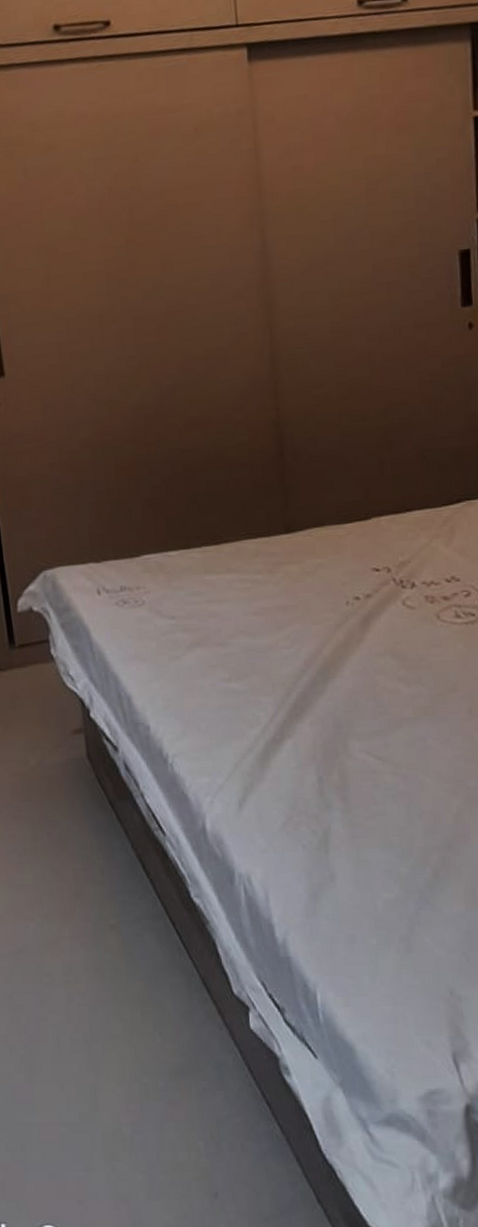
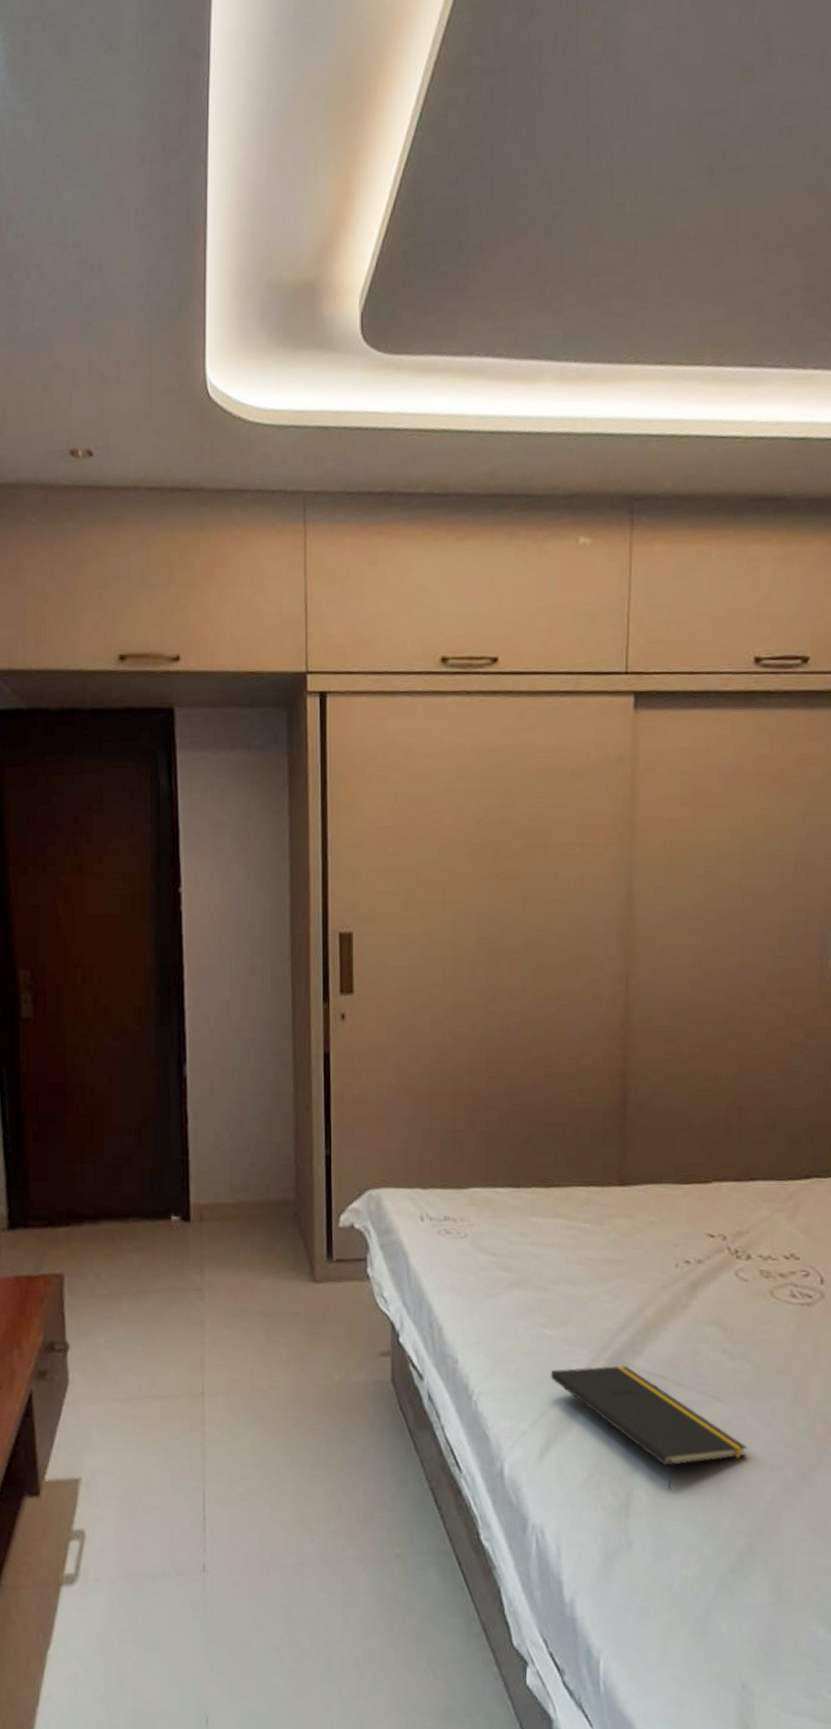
notepad: none [239,707,431,820] -> present [550,1365,747,1490]

